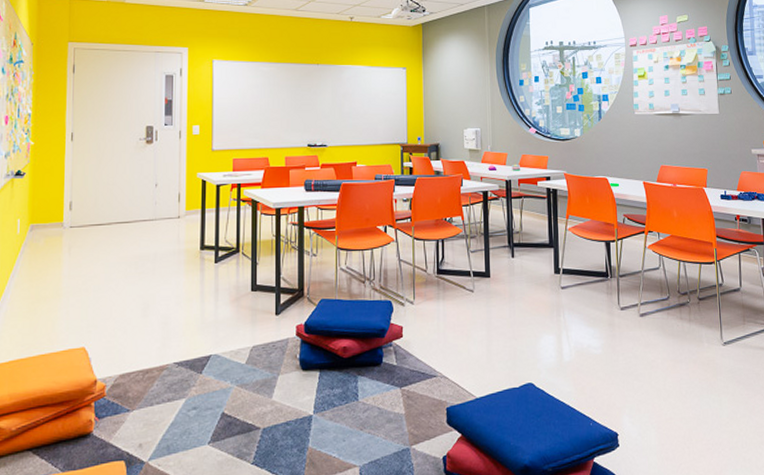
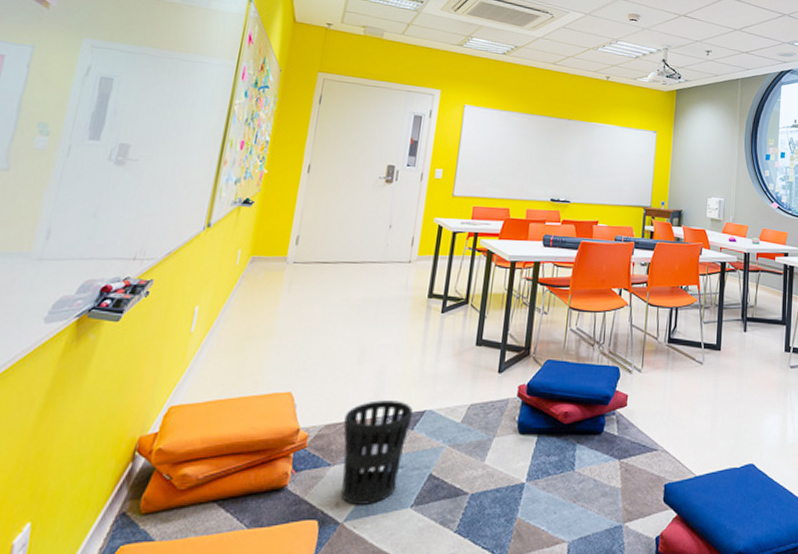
wastebasket: none [137,348,199,445] -> present [341,400,413,505]

